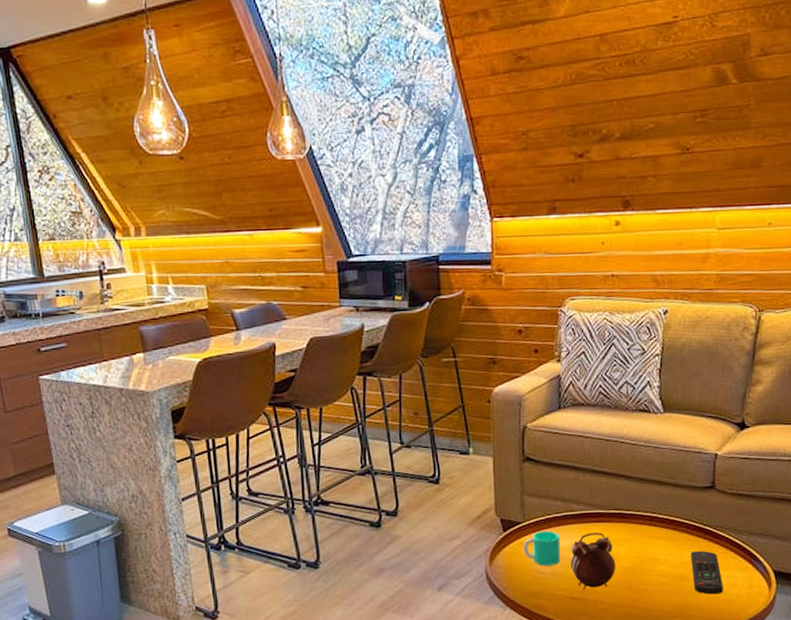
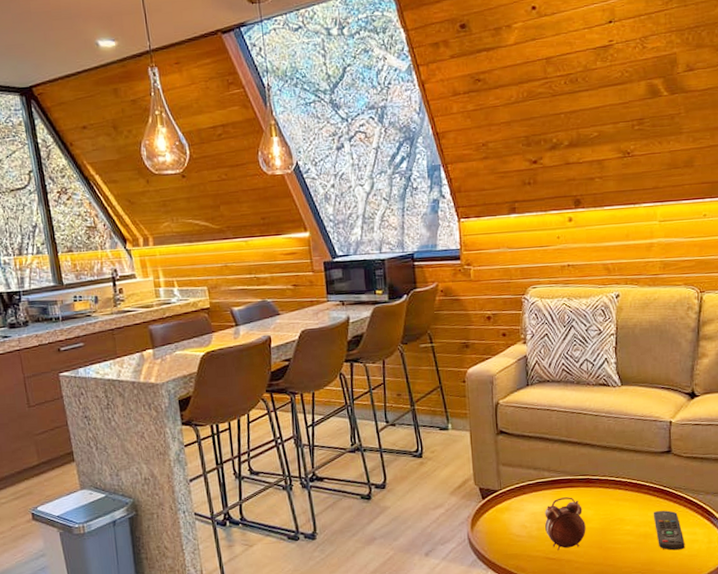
cup: present [523,531,561,566] -> none [500,497,536,530]

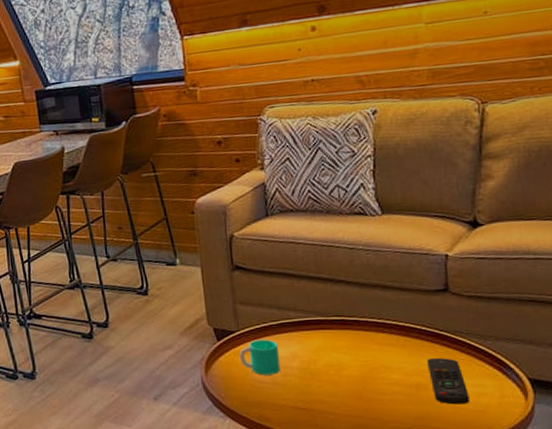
cup: none [500,497,536,530] -> present [239,339,281,375]
alarm clock: present [544,497,586,550] -> none [291,340,342,399]

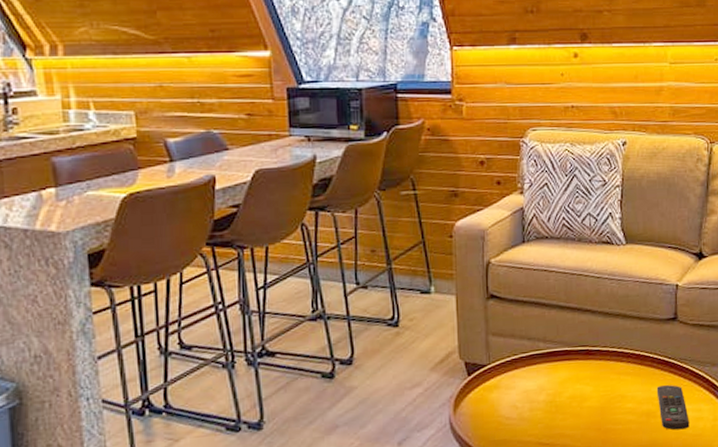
cup: present [239,339,281,375] -> none [488,372,528,411]

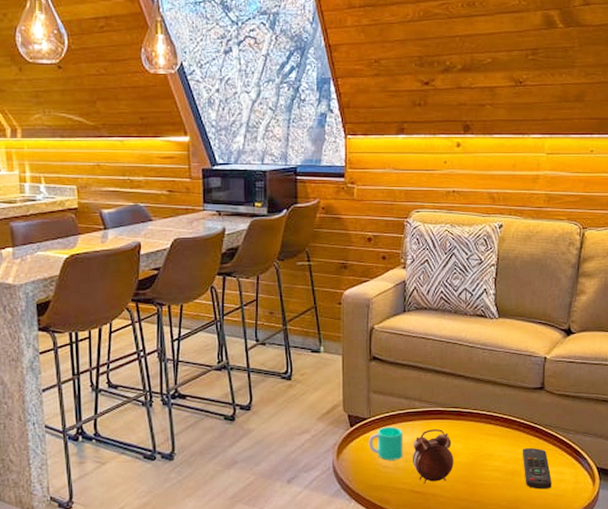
cup: none [488,372,528,411] -> present [368,426,403,460]
alarm clock: none [538,371,584,434] -> present [412,429,454,483]

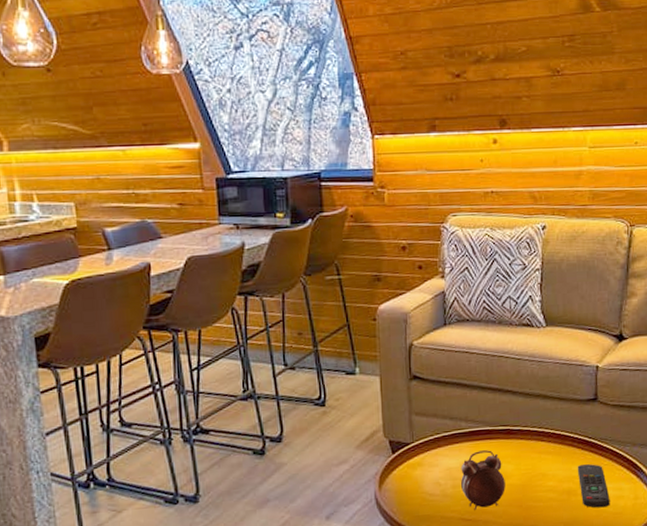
cup: present [368,426,403,460] -> none [412,450,451,488]

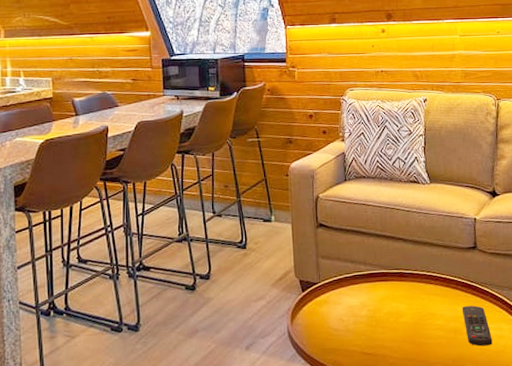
alarm clock: present [460,450,505,510] -> none [361,291,400,345]

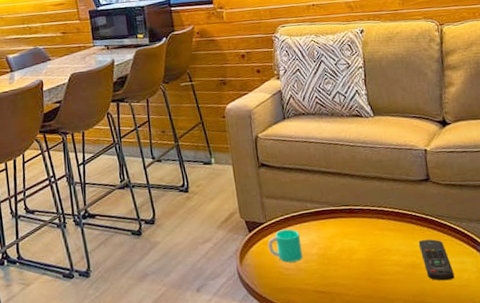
cup: none [319,290,353,324] -> present [267,229,303,263]

